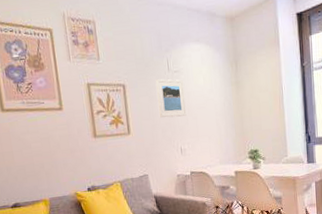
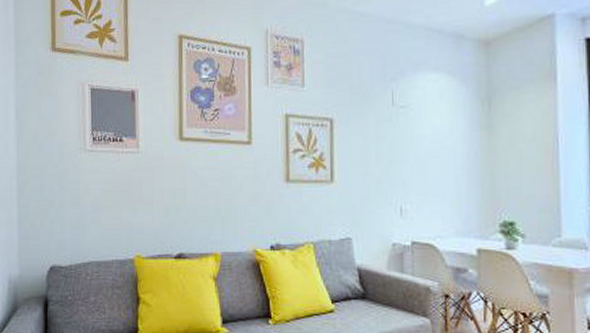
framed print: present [155,79,187,118] -> none [373,115,413,166]

